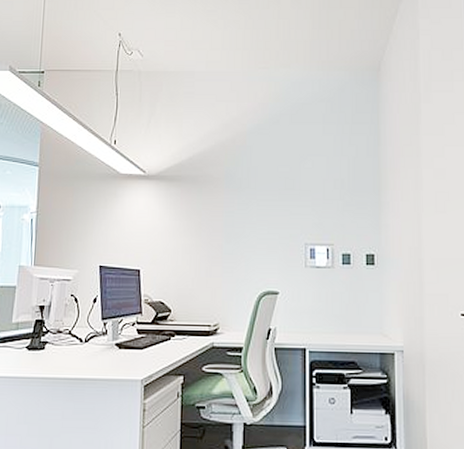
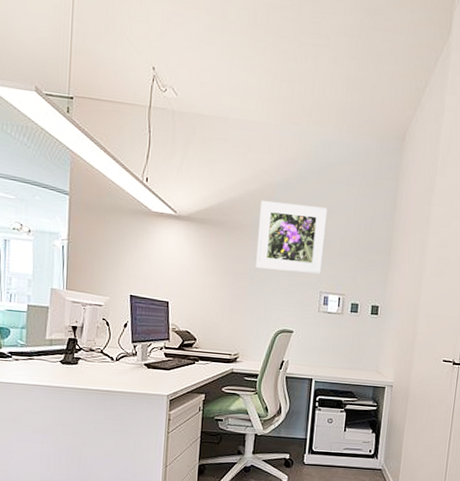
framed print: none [232,149,305,224] -> present [256,201,328,275]

